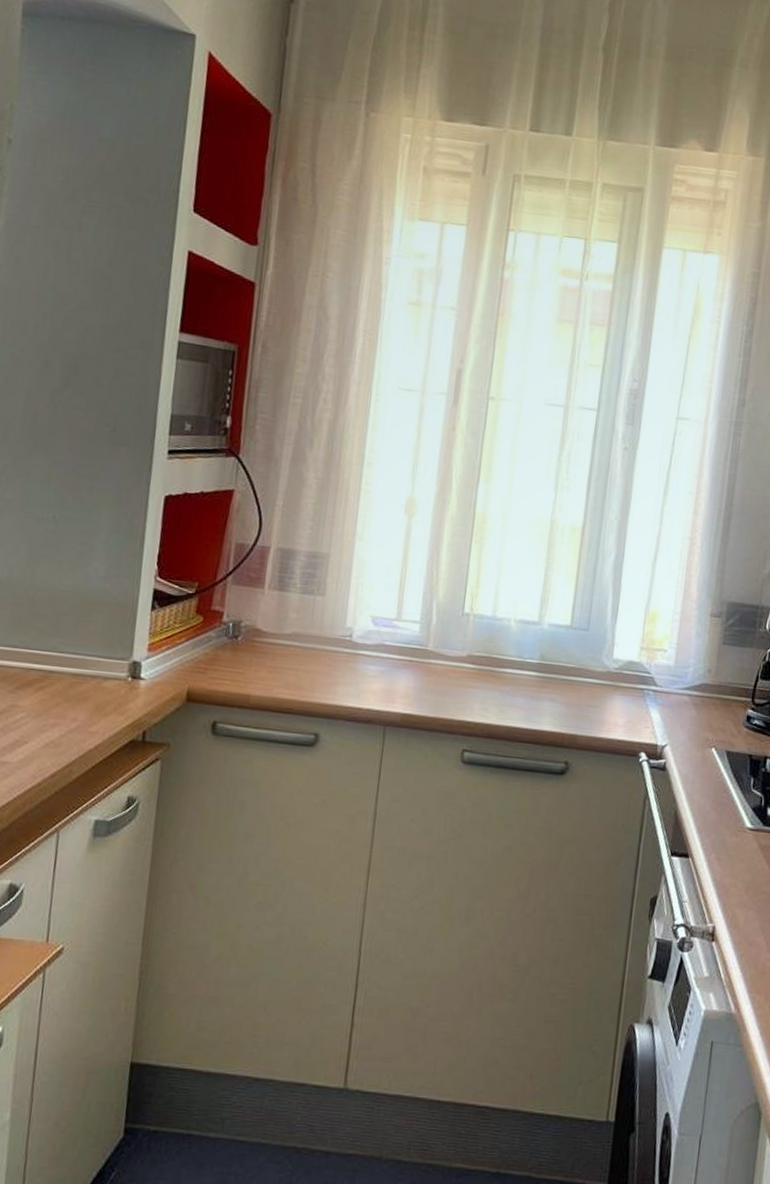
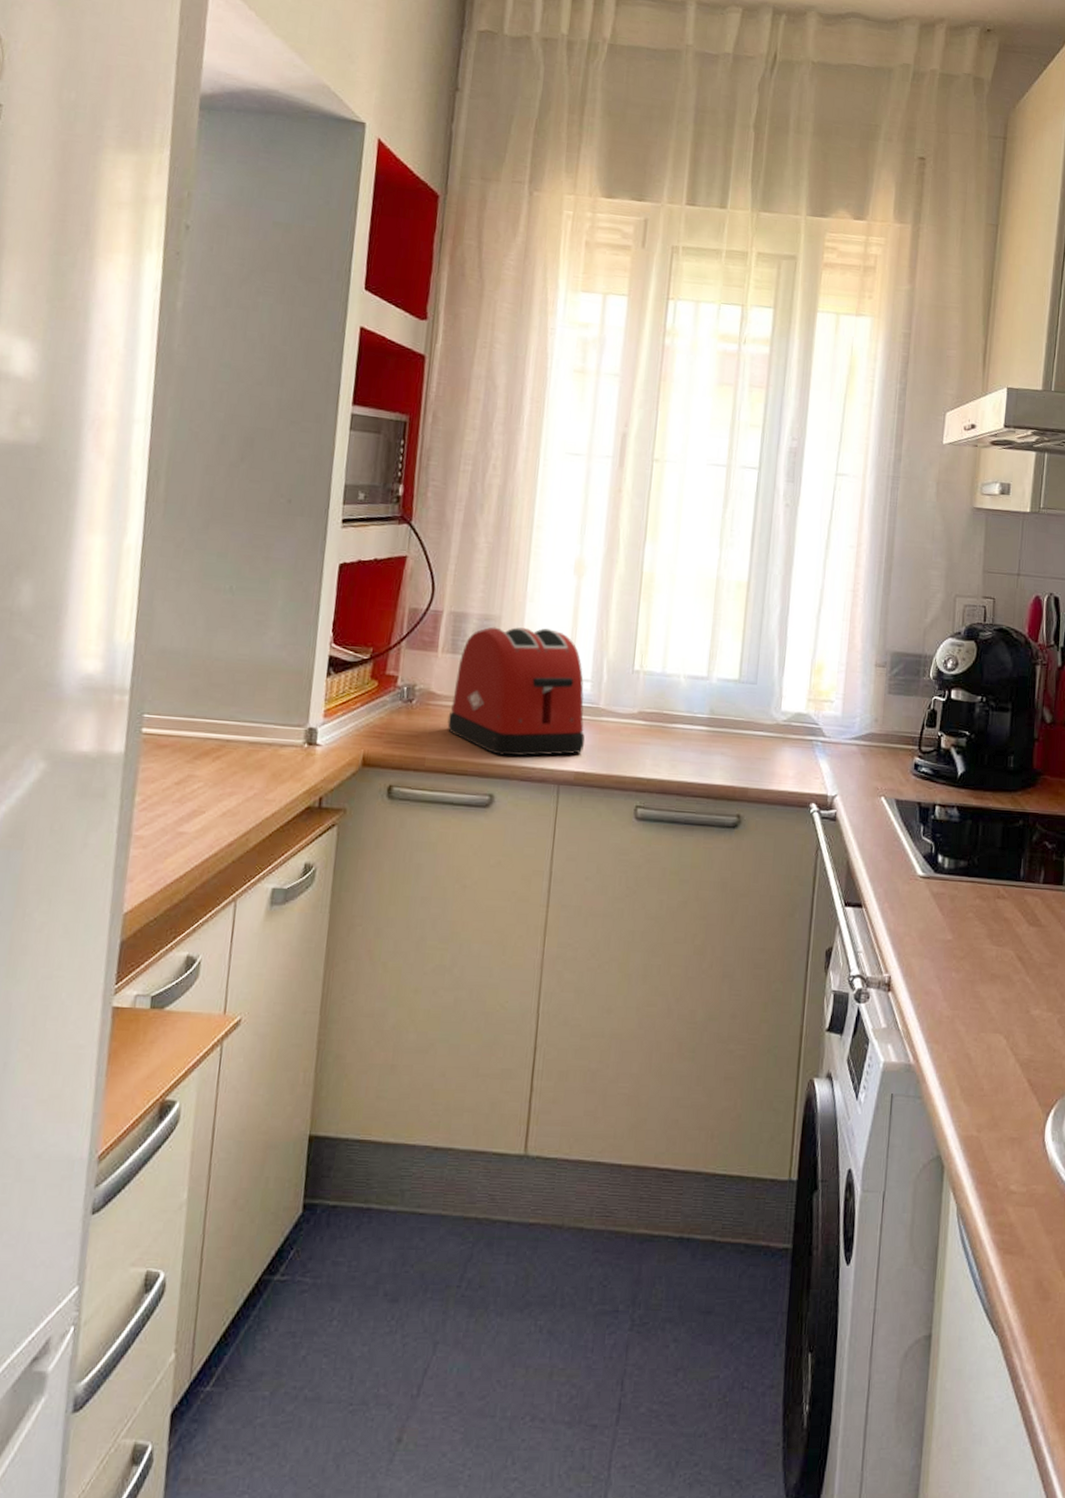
toaster: none [273,564,413,697] -> present [447,626,585,757]

